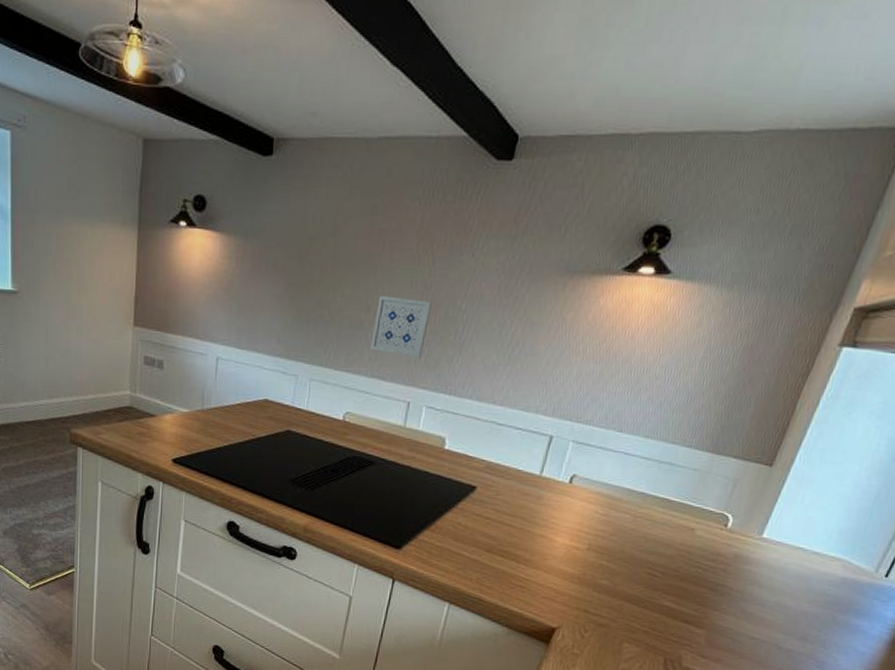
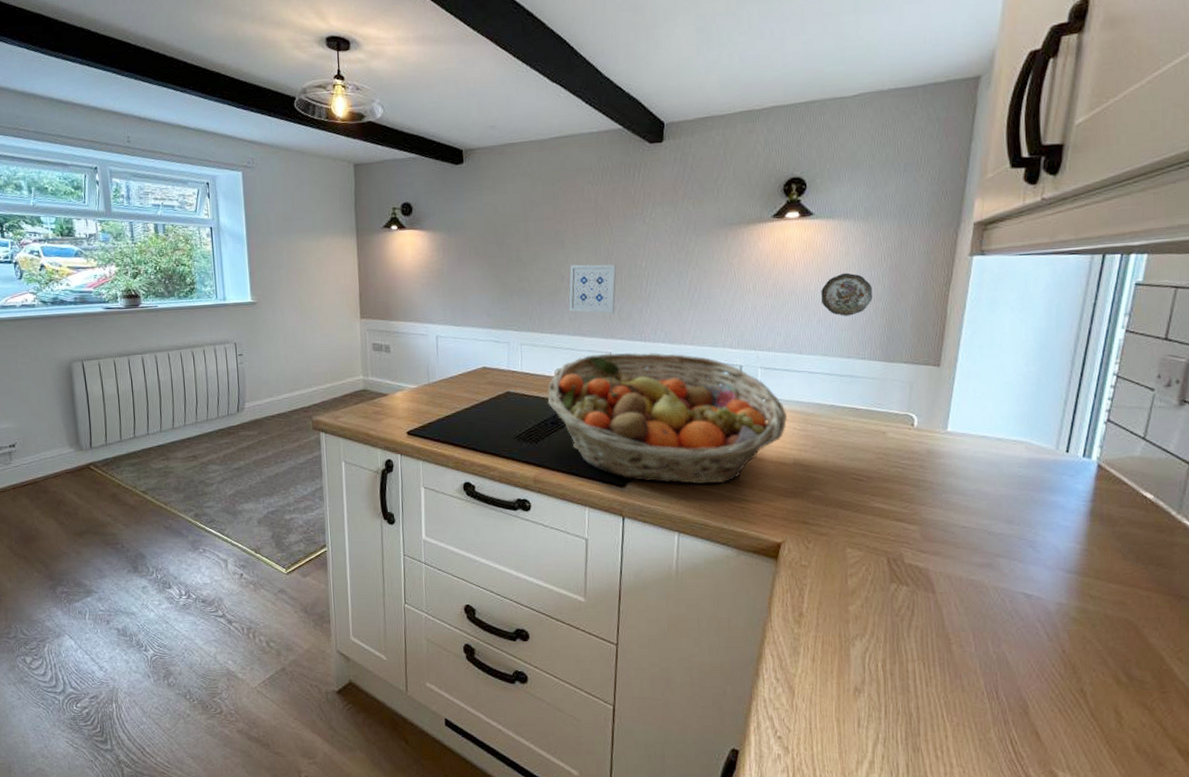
fruit basket: none [330,402,592,560] -> present [547,352,788,485]
decorative plate: none [657,346,718,397] -> present [821,272,872,316]

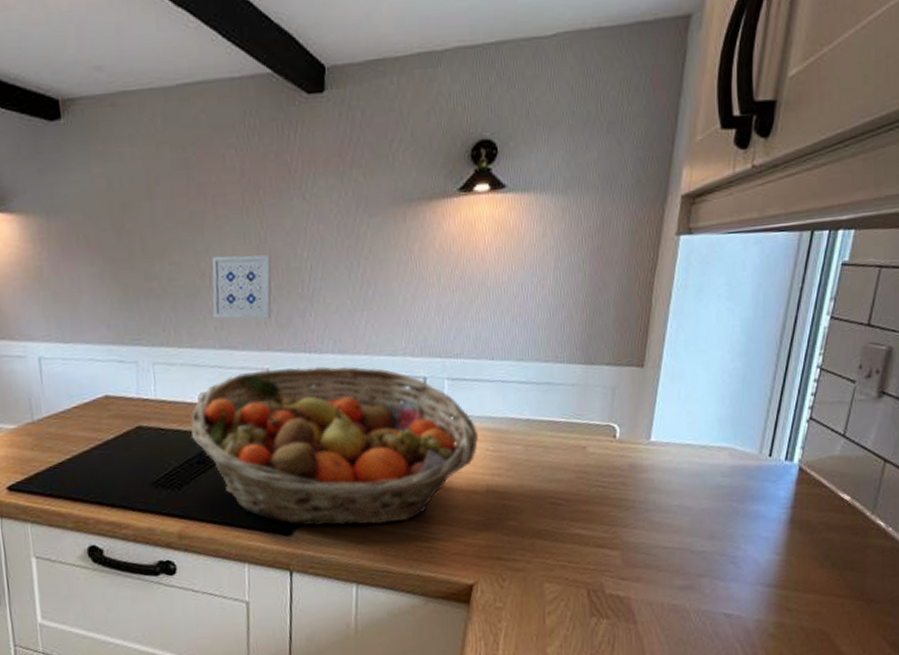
decorative plate: present [821,272,872,316] -> none [515,258,572,312]

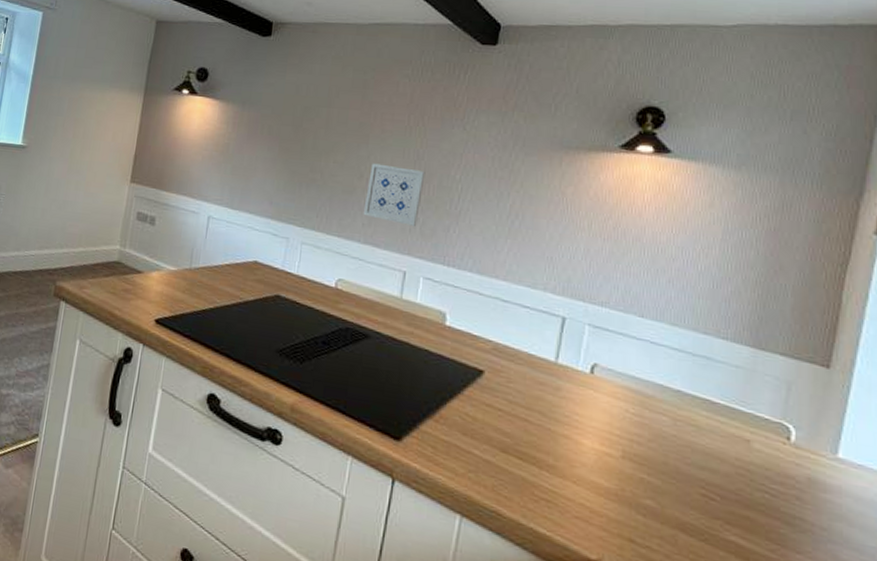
fruit basket: present [190,365,479,527] -> none [321,270,619,464]

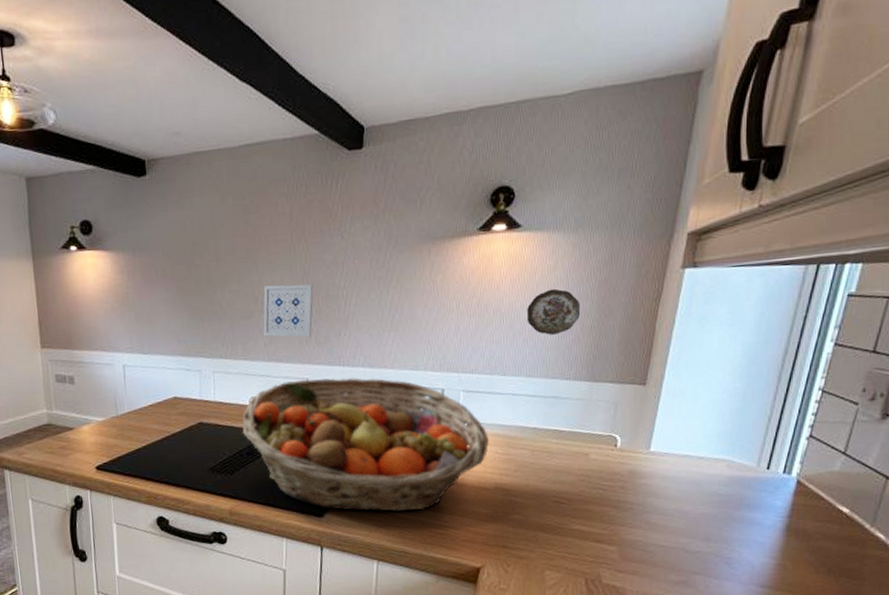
fruit basket: none [321,270,619,464] -> present [242,377,490,513]
decorative plate: none [674,227,741,282] -> present [527,288,580,335]

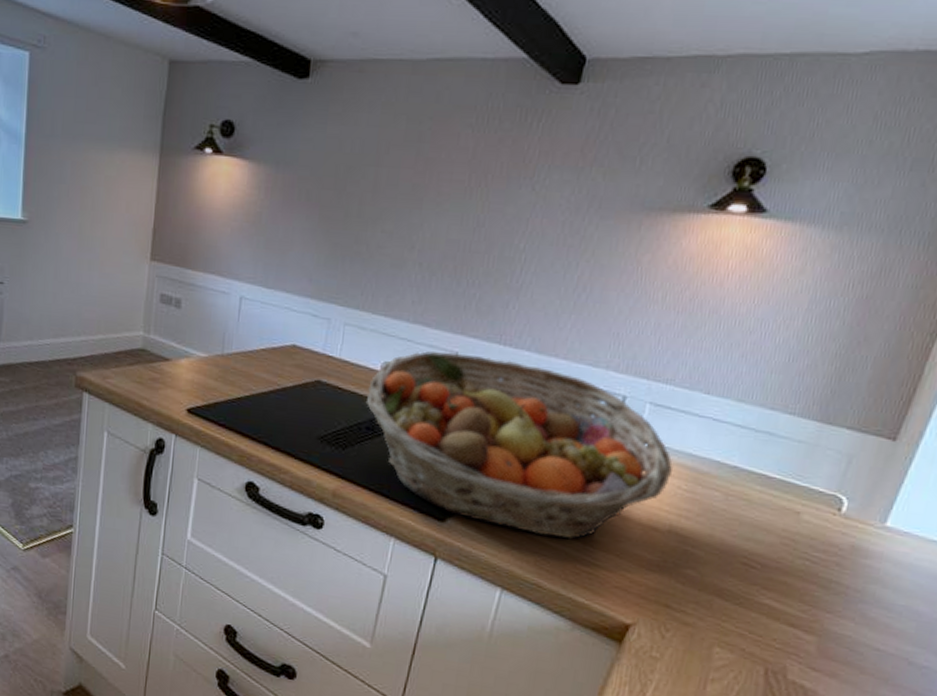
wall art: present [263,284,314,338] -> none [413,232,486,302]
decorative plate: present [527,288,580,335] -> none [751,296,826,355]

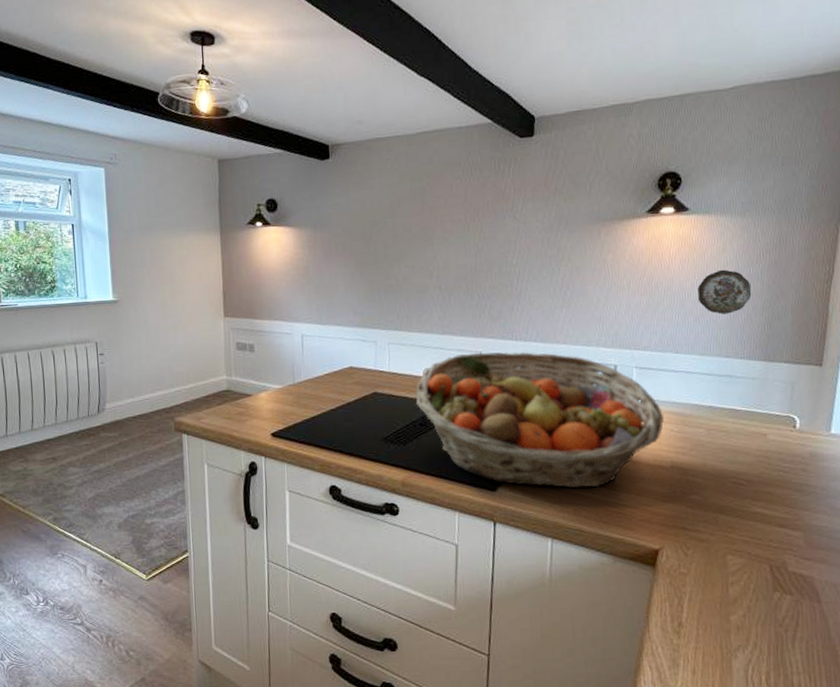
decorative plate: none [751,296,826,355] -> present [698,269,751,314]

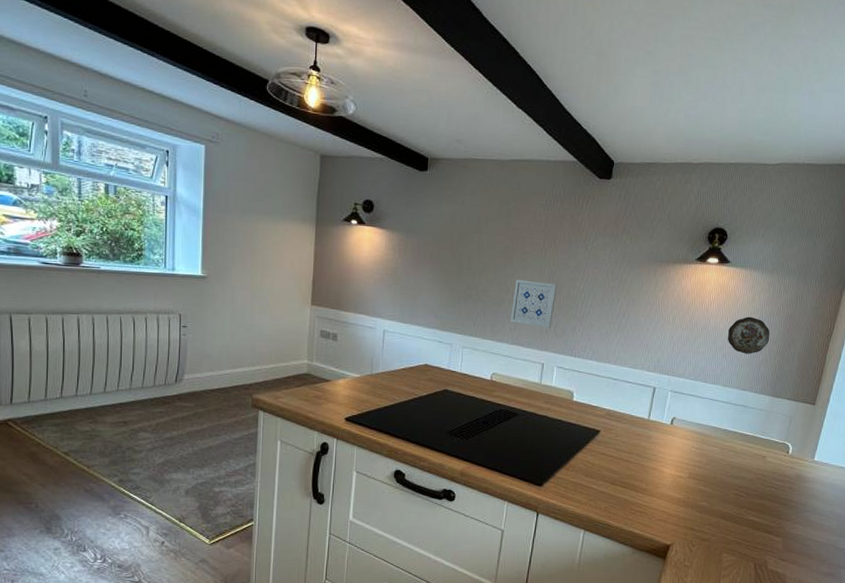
fruit basket: present [415,351,665,489] -> none [481,363,689,490]
wall art: none [437,261,487,312] -> present [510,279,557,328]

